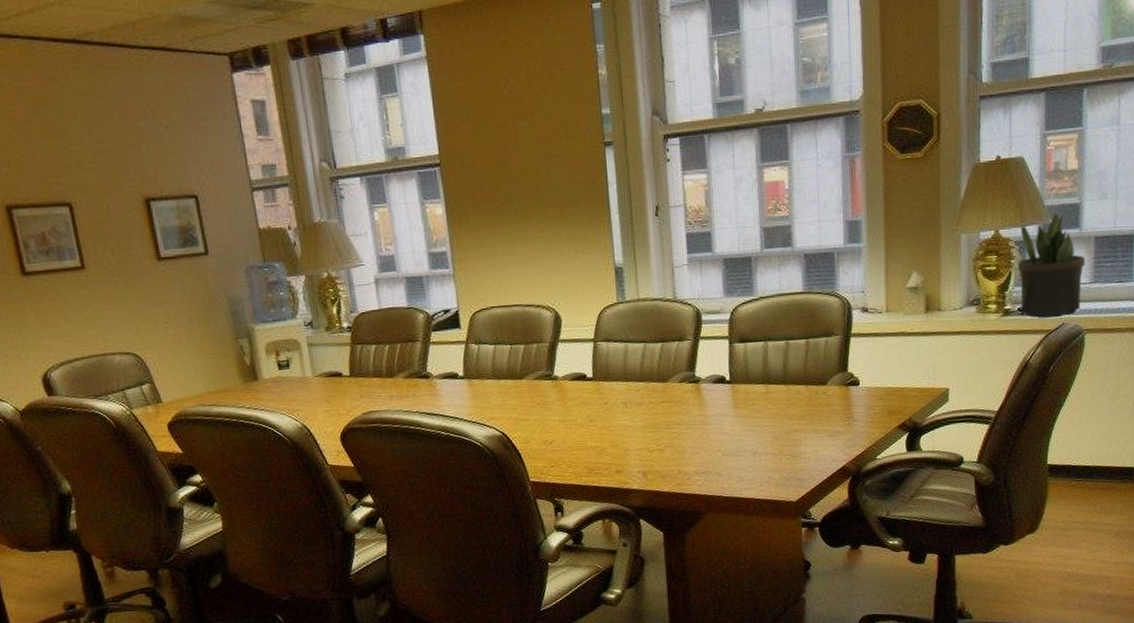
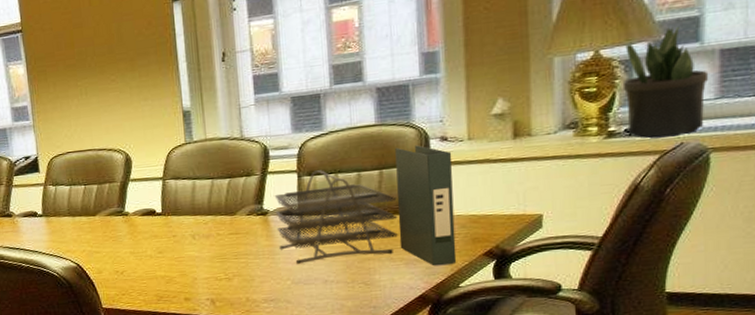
file organizer: none [706,337,823,435] -> present [274,170,399,264]
binder: none [821,315,874,437] -> present [395,145,457,265]

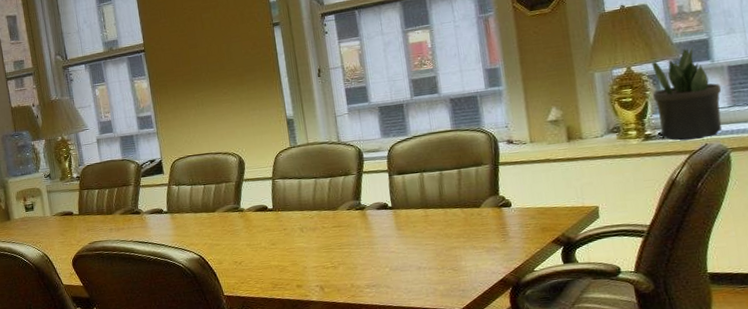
file organizer: present [274,170,399,264] -> none [370,169,479,253]
binder: present [395,145,457,265] -> none [470,147,530,252]

